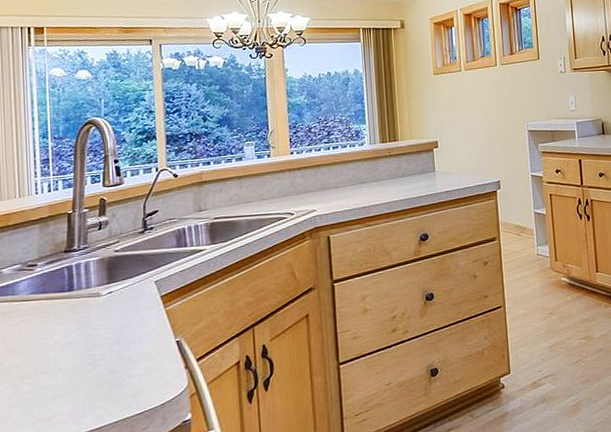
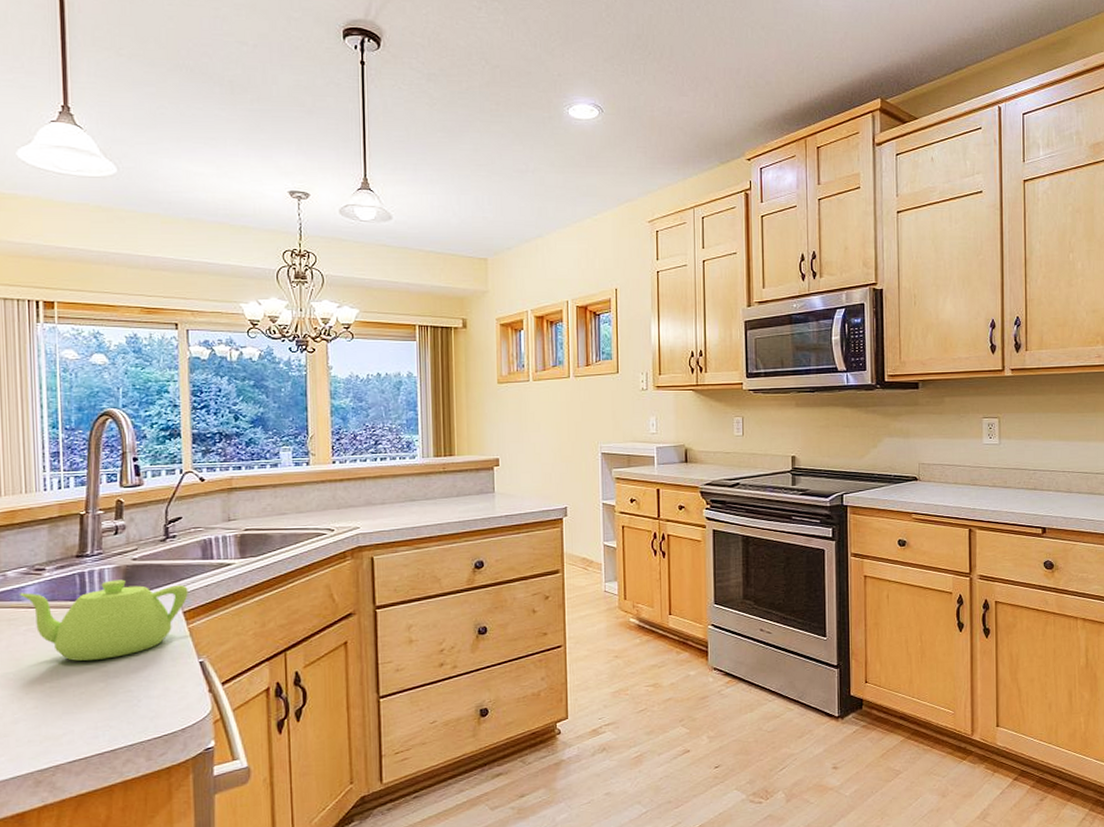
teapot: none [15,270,165,347] -> present [20,579,188,662]

